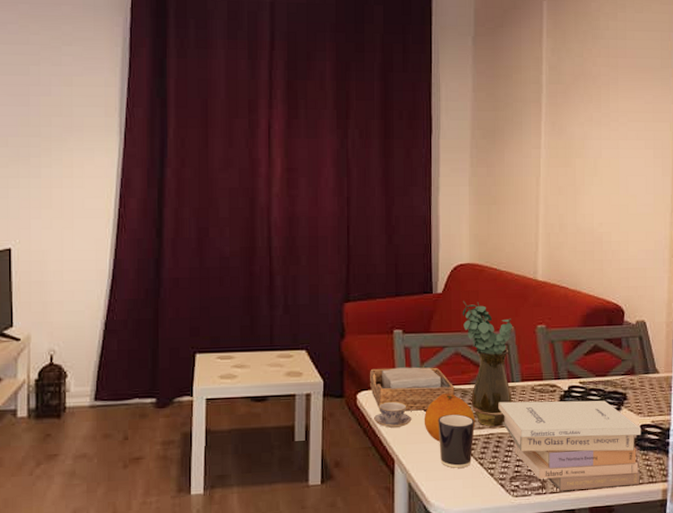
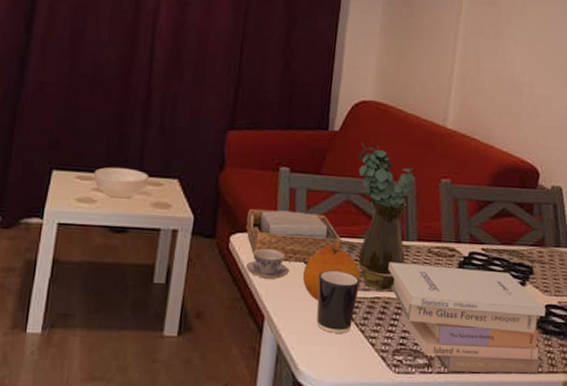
bowl: none [232,345,280,372] -> present [93,167,149,199]

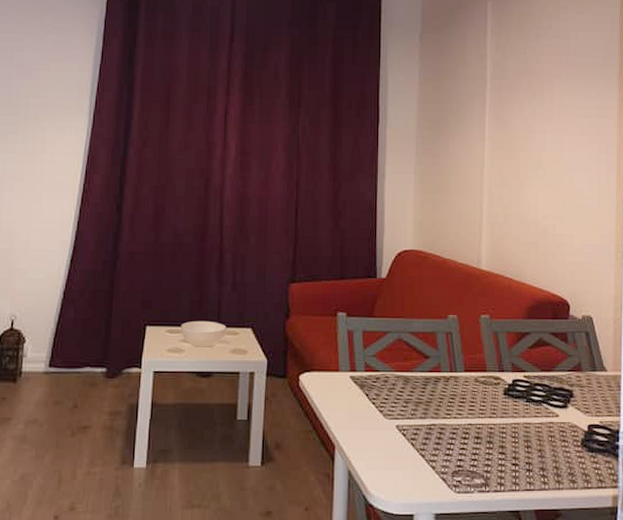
napkin holder: present [245,208,342,263] -> none [312,350,397,396]
teacup: present [245,248,290,279] -> none [315,384,353,412]
fruit: present [302,245,361,301] -> none [365,379,418,429]
mug: present [316,270,360,333] -> none [379,401,416,458]
vase: present [358,141,415,290] -> none [405,286,457,417]
books: present [388,262,546,373] -> none [441,392,589,490]

